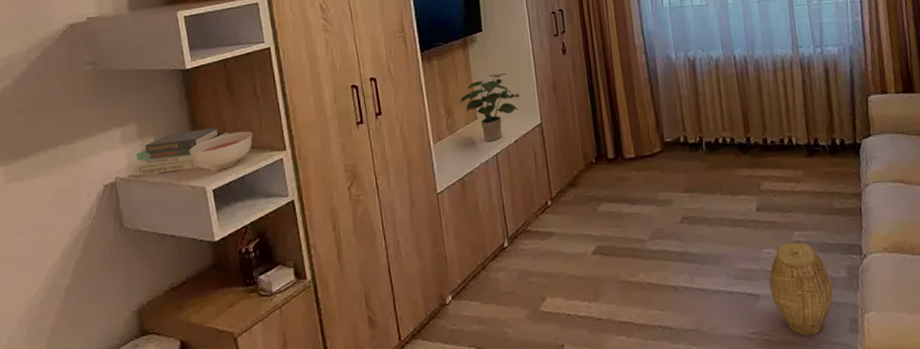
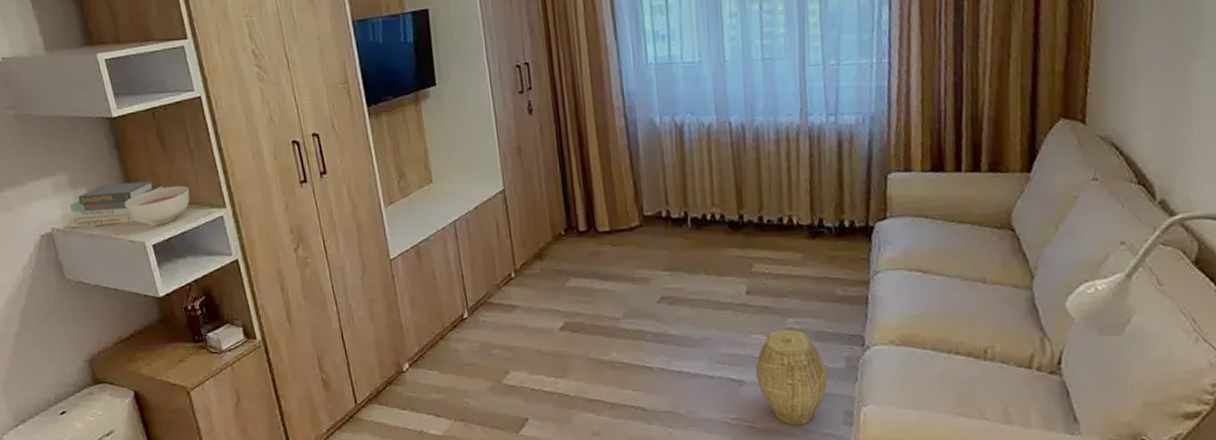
potted plant: present [460,73,520,142] -> none [412,133,480,208]

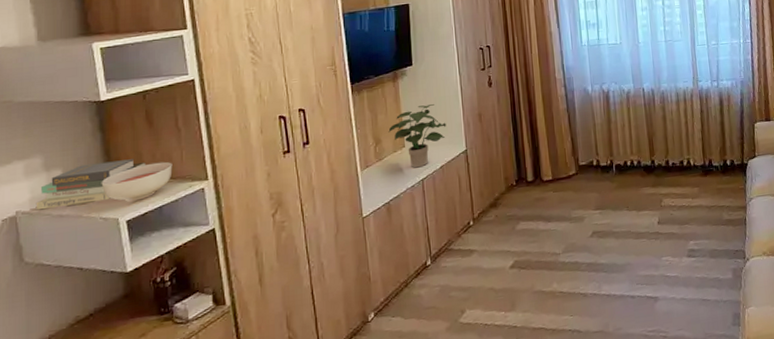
potted plant: none [412,133,480,208] -> present [388,104,446,168]
woven basket: present [755,328,828,426] -> none [666,249,721,331]

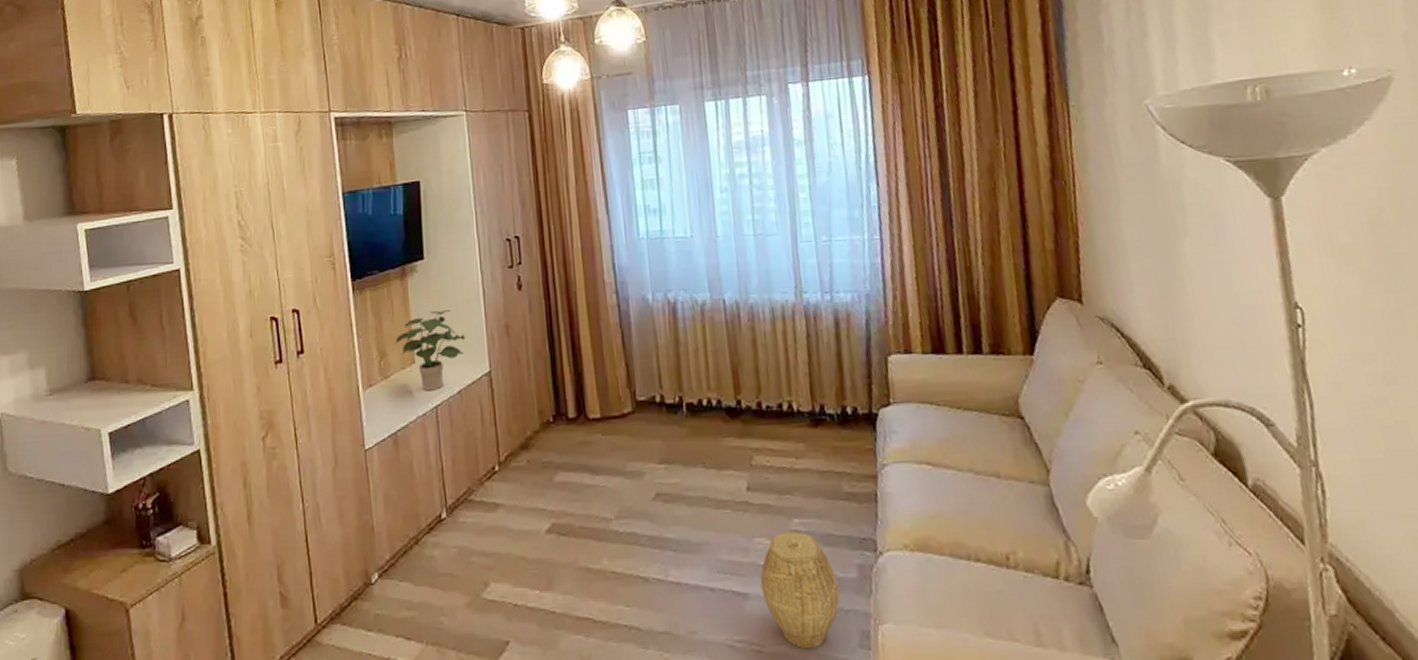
books: present [36,159,146,211] -> none [20,360,129,414]
bowl: present [101,161,173,202] -> none [83,365,156,411]
woven basket: none [666,249,721,331] -> present [760,531,840,650]

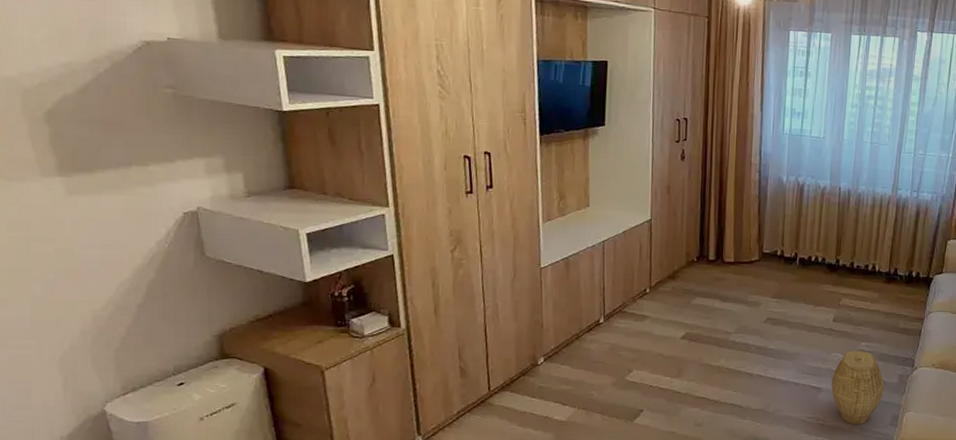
potted plant: present [395,310,465,391] -> none [574,168,633,229]

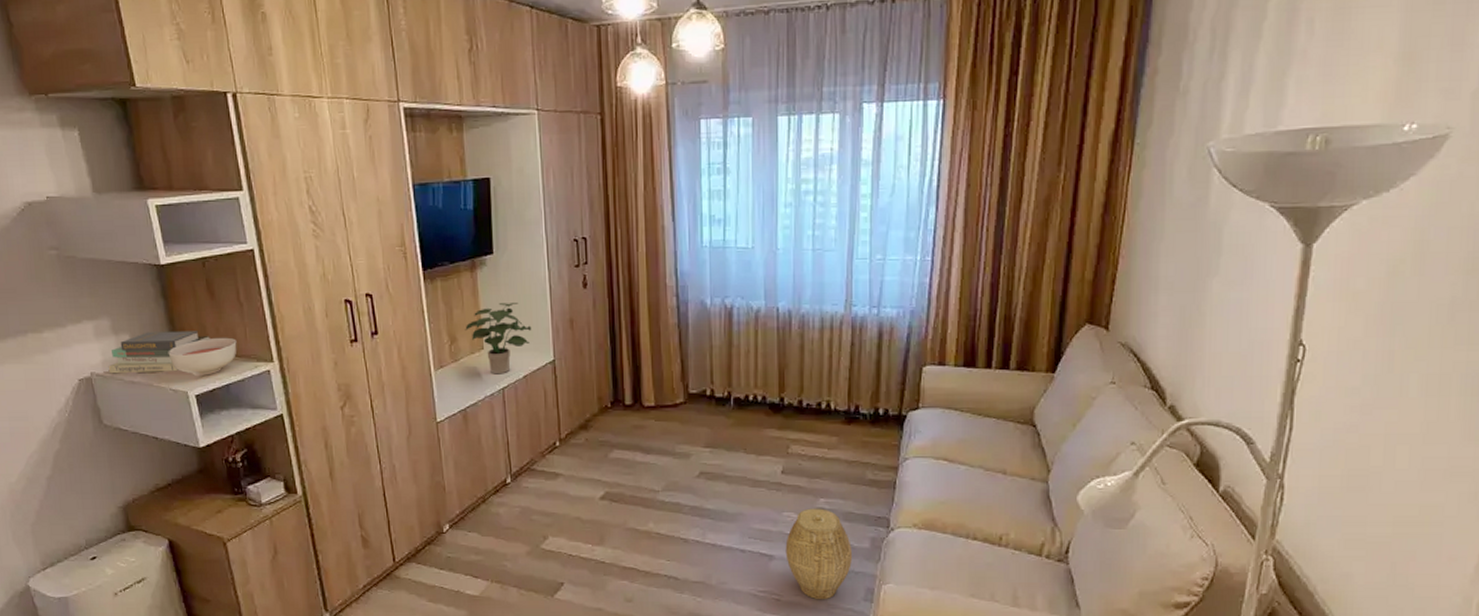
books: none [217,172,327,211] -> present [108,331,210,374]
bowl: none [282,181,354,216] -> present [168,337,237,376]
potted plant: none [574,168,633,229] -> present [465,303,532,375]

